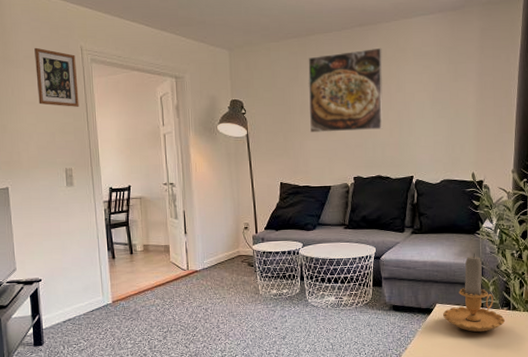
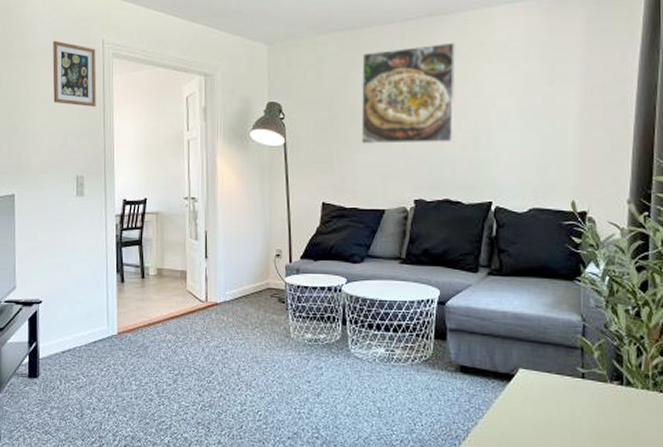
candle: present [443,253,506,332] -> none [528,306,616,412]

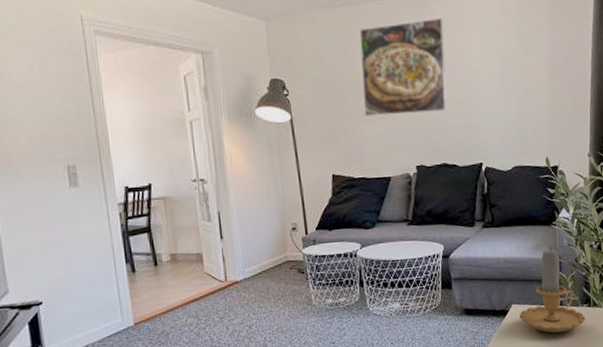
picture frame: present [53,40,97,107] -> none [20,16,82,90]
candle: none [528,306,616,412] -> present [519,247,586,333]

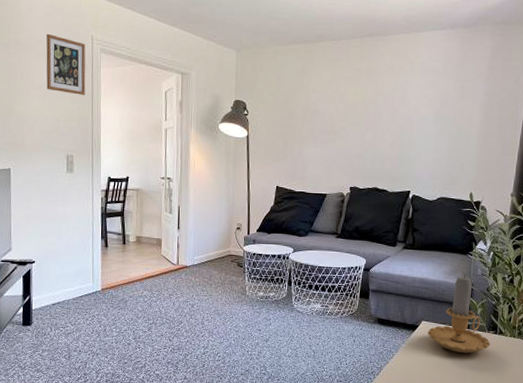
picture frame: none [20,16,82,90] -> present [46,33,86,95]
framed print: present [359,17,447,116] -> none [310,59,390,141]

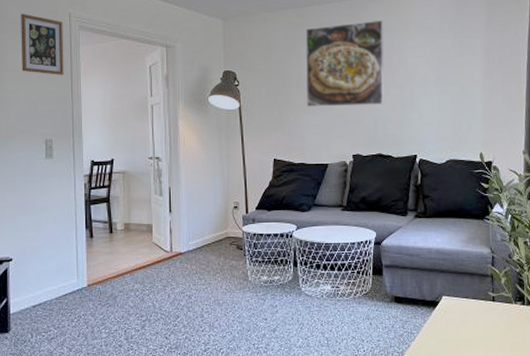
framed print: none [310,59,390,141] -> present [305,20,384,107]
candle: present [428,274,491,354] -> none [450,241,520,330]

